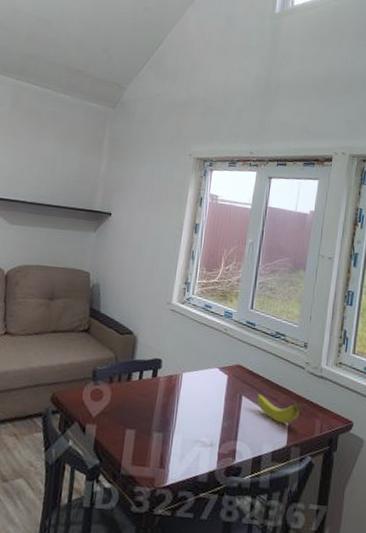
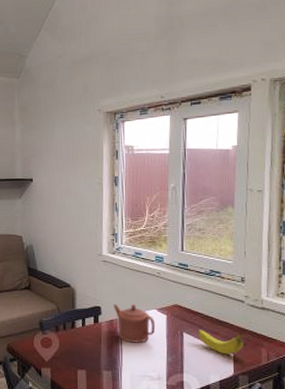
teapot: none [175,358,216,404] -> present [114,304,156,343]

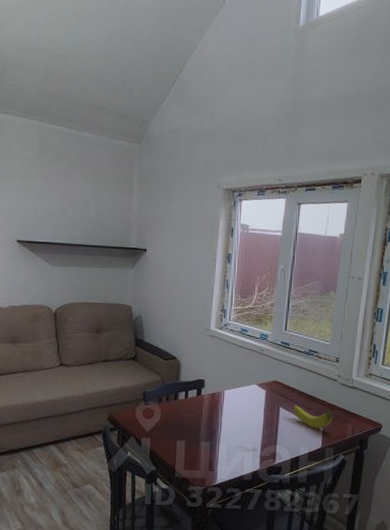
teapot: present [114,304,156,343] -> none [217,378,255,416]

